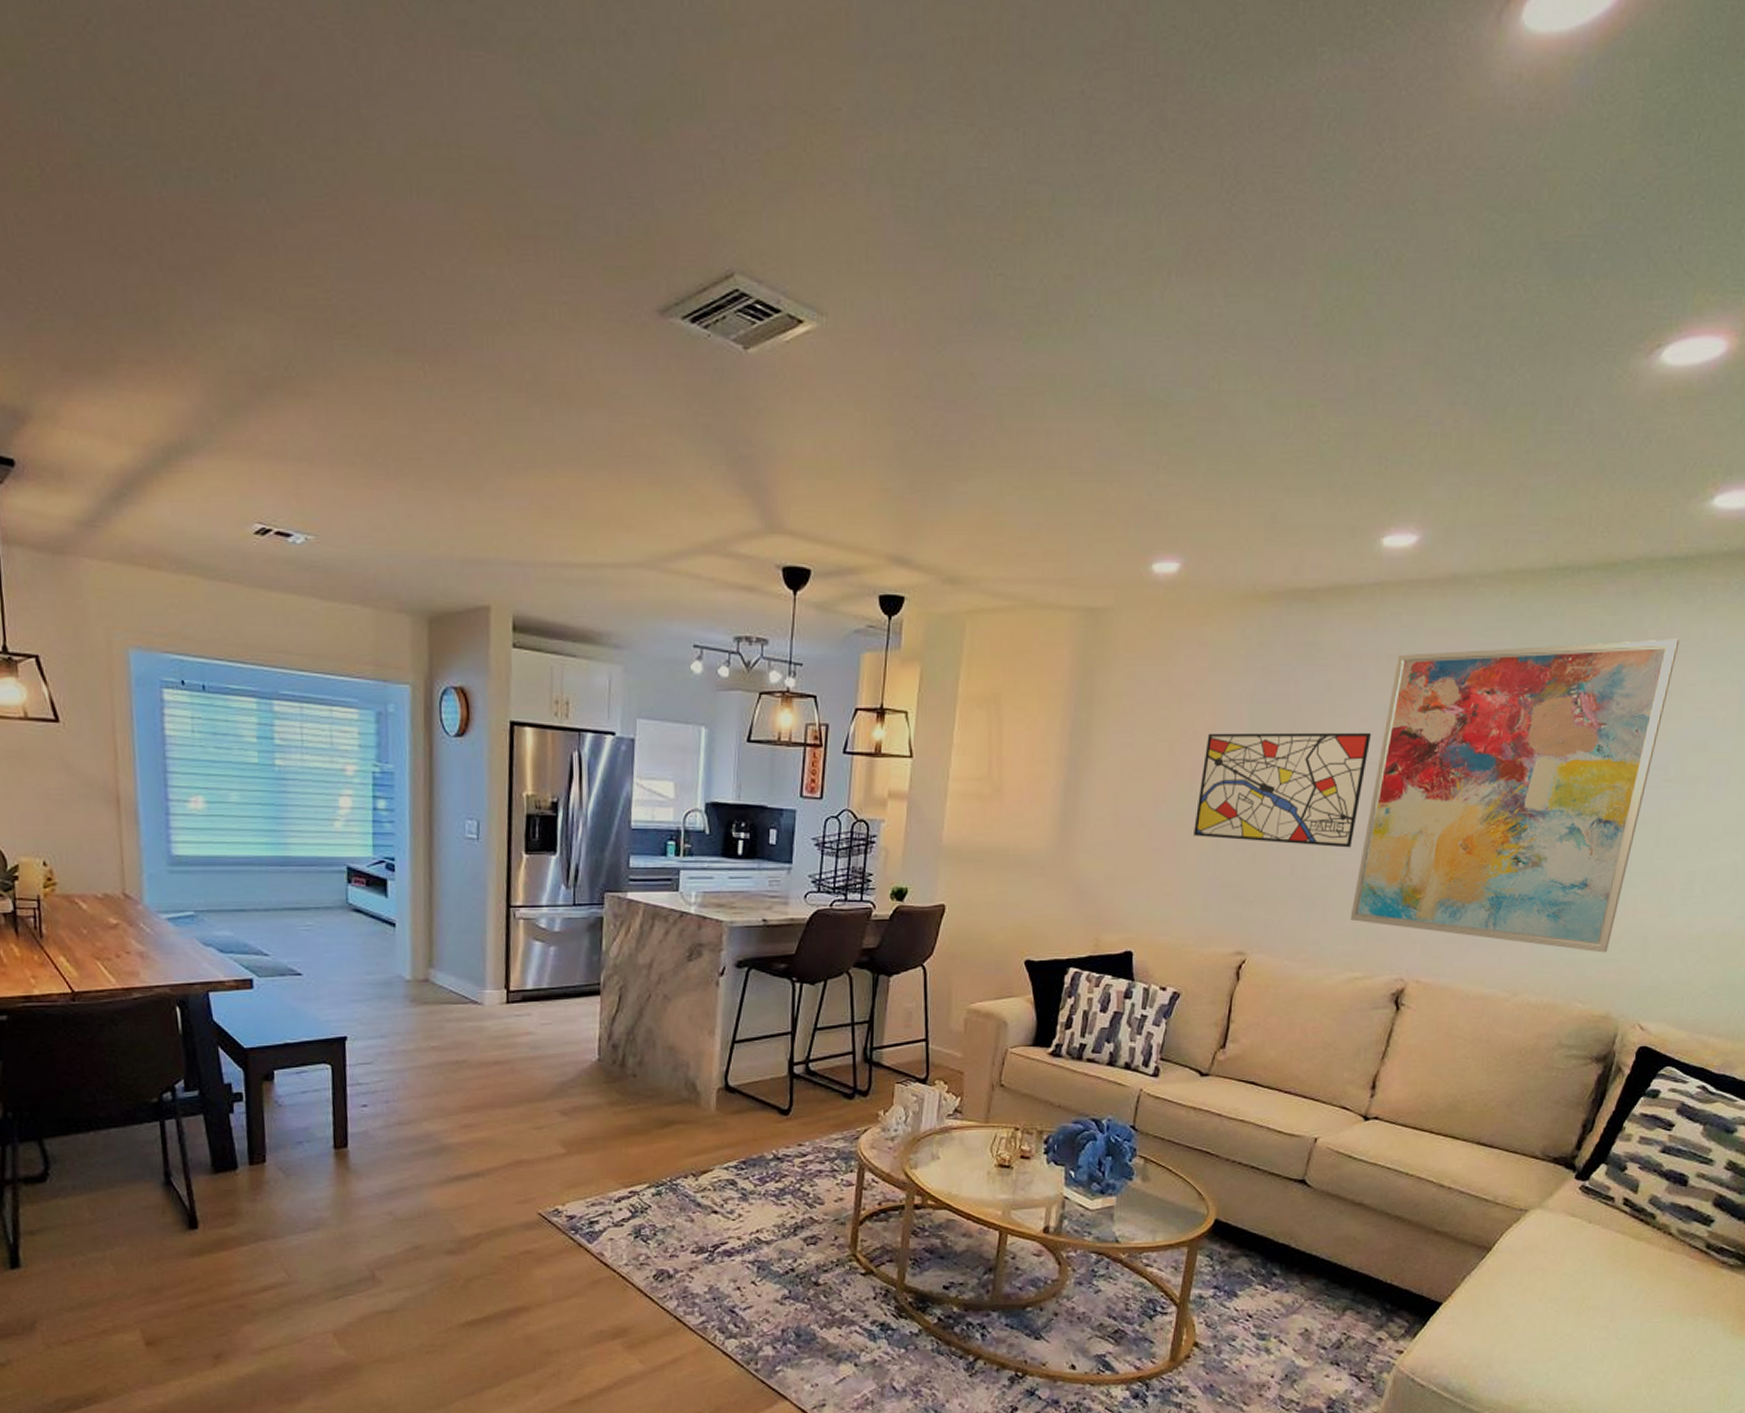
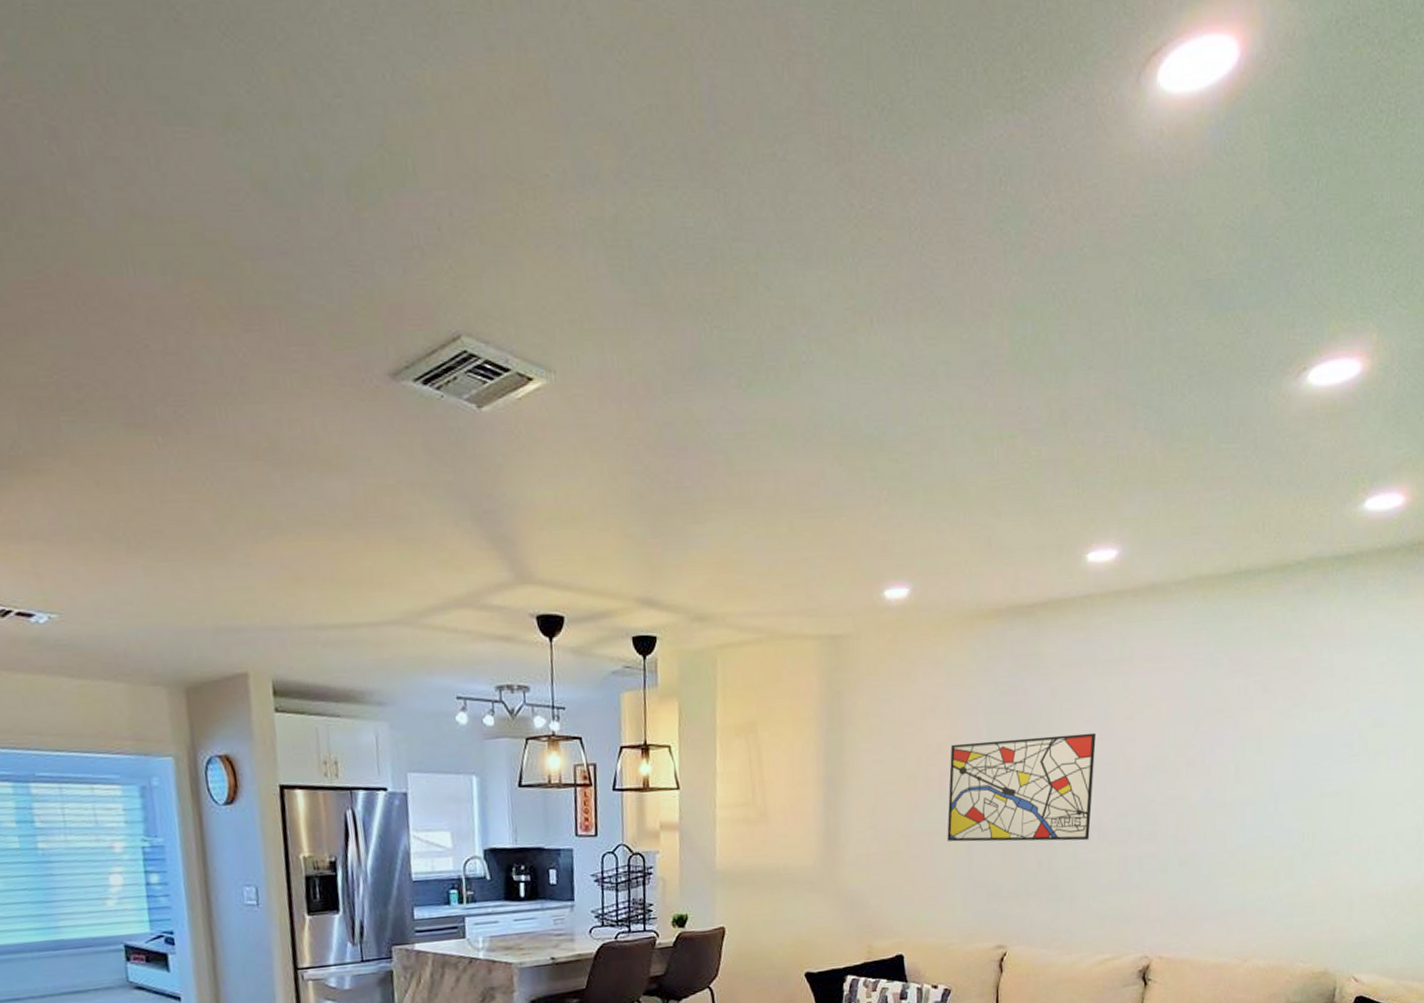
wall art: present [1350,638,1680,953] -> none [1095,628,1350,916]

